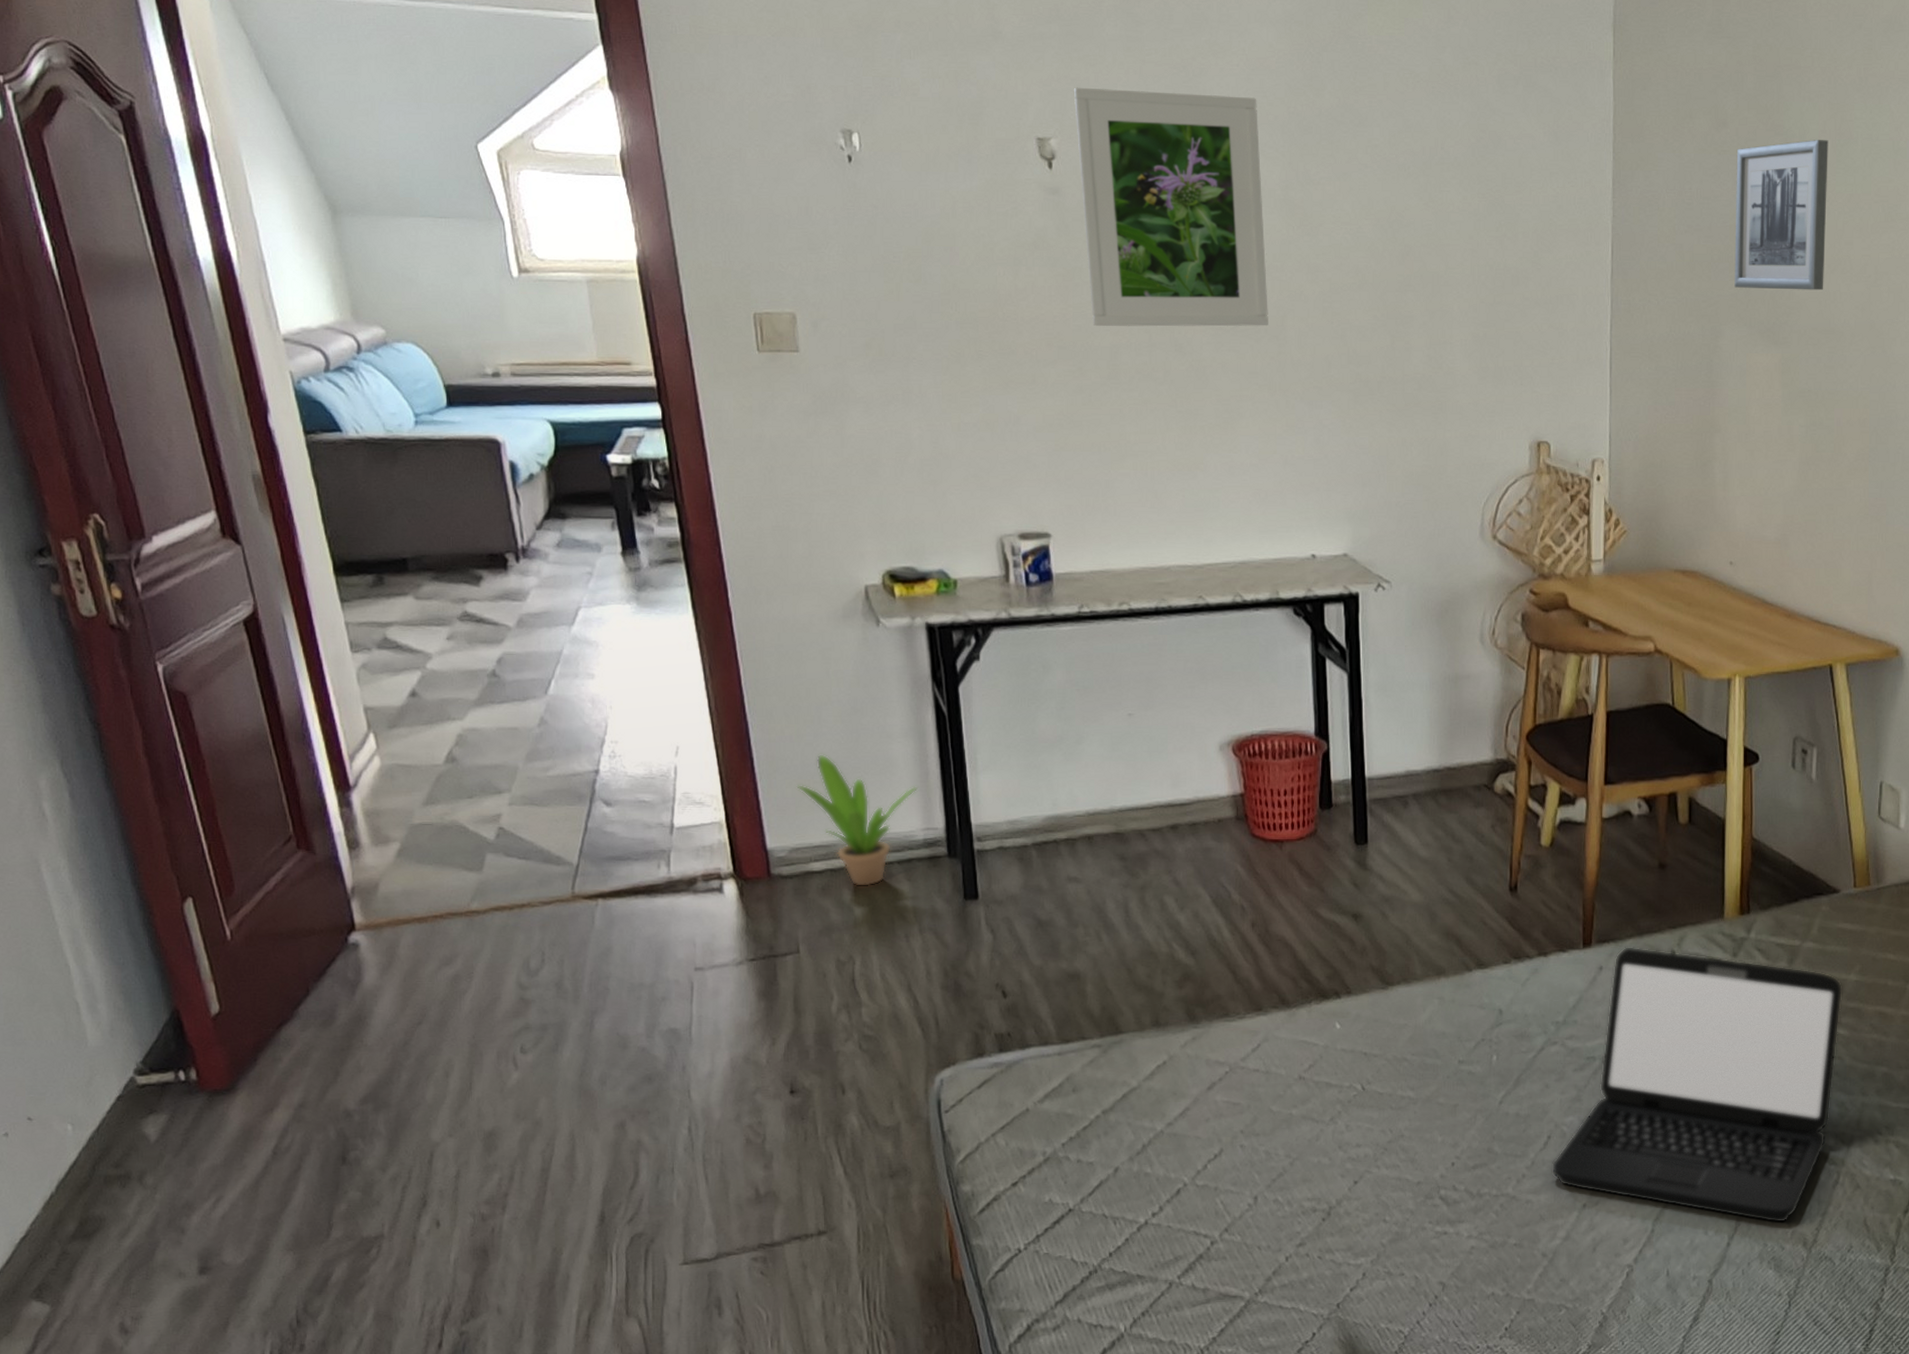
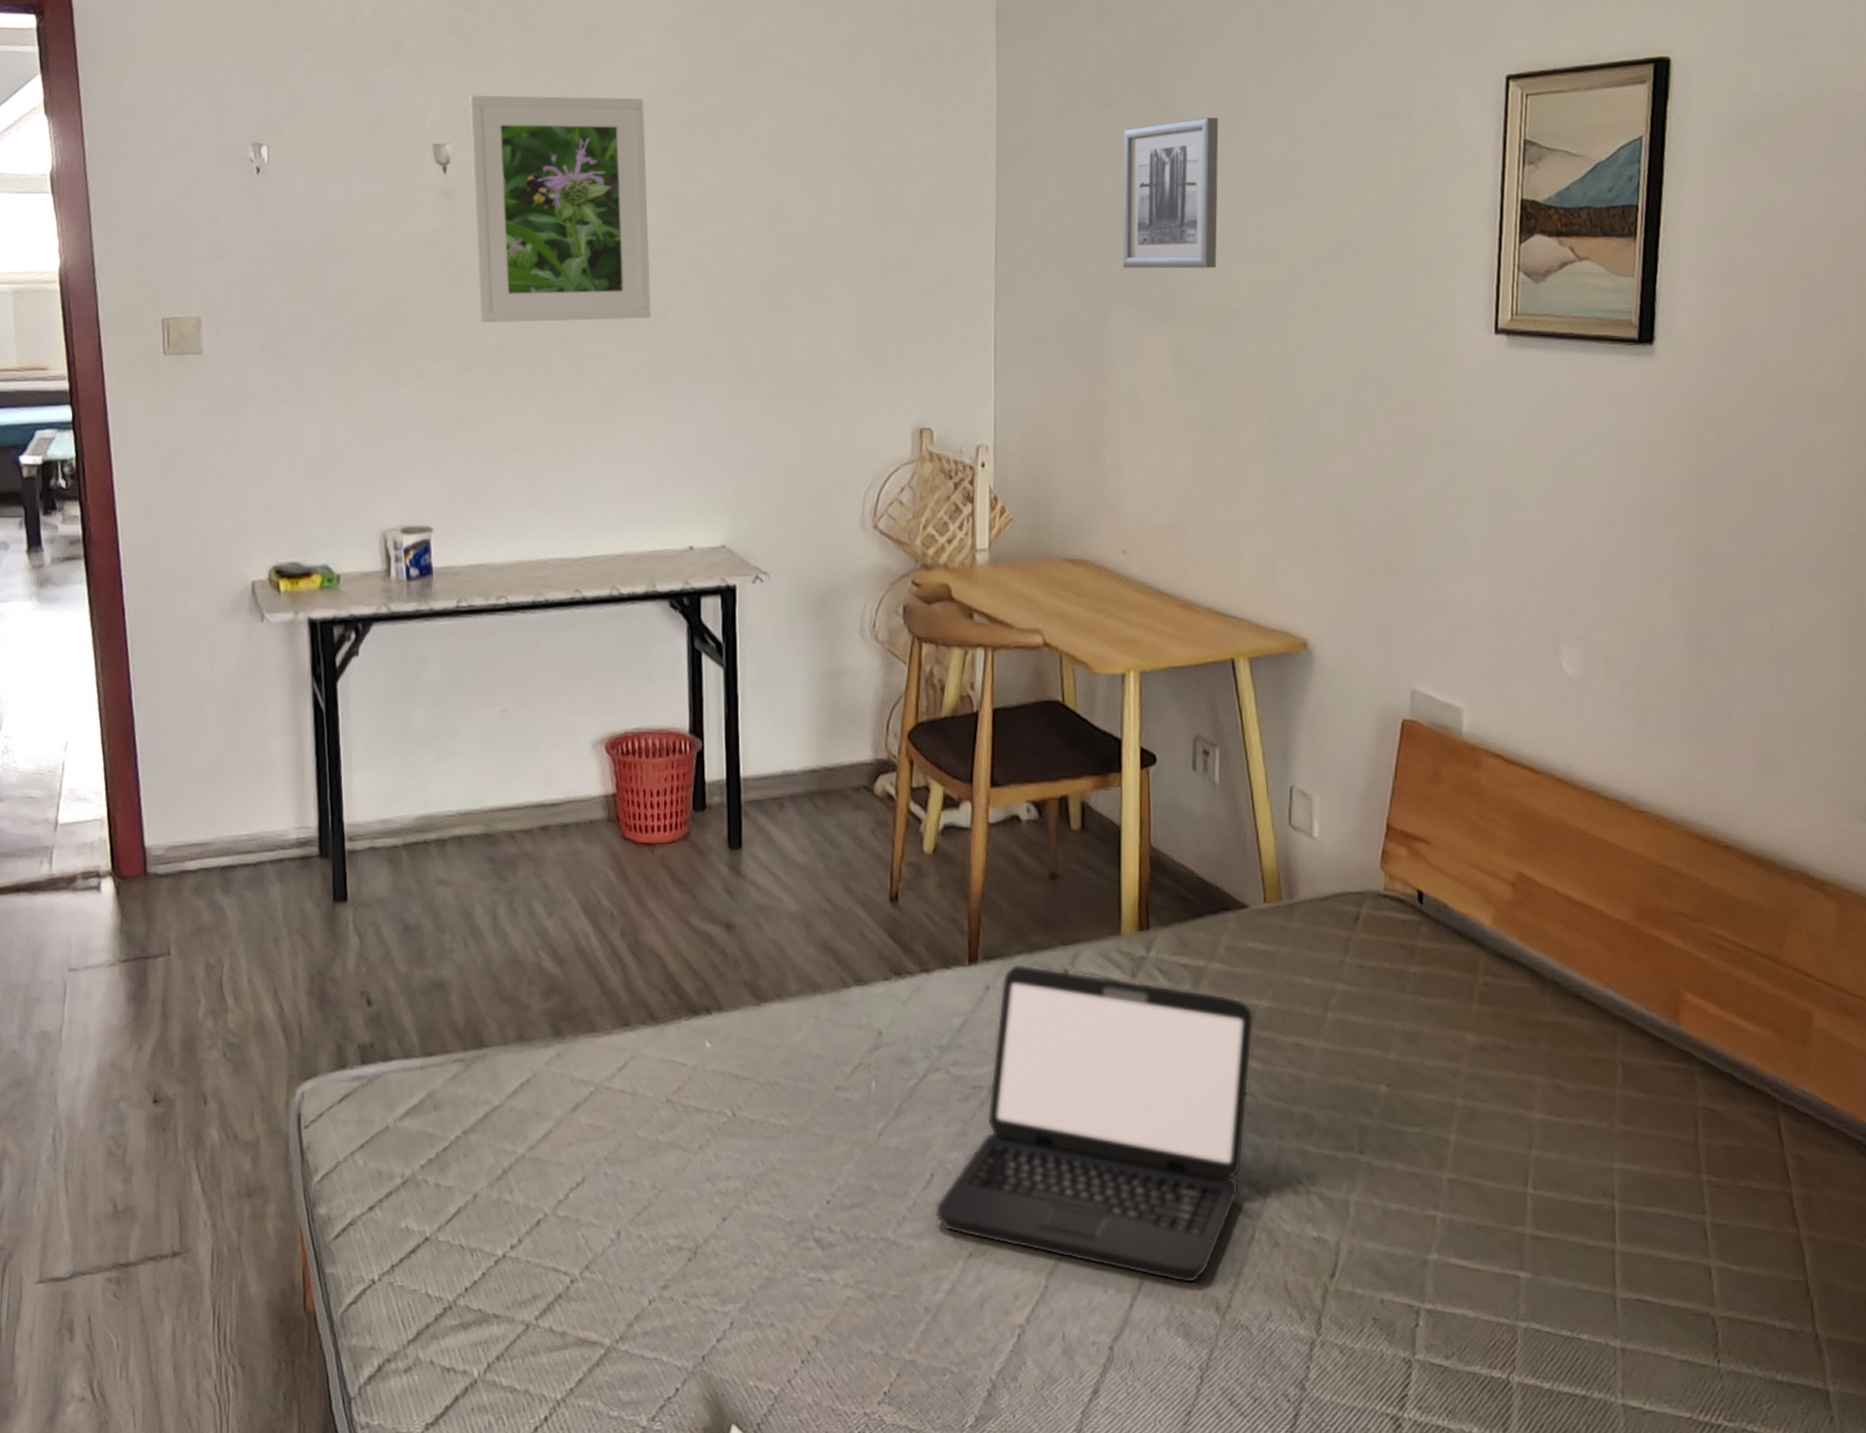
potted plant: present [796,754,917,887] -> none [176,750,293,888]

